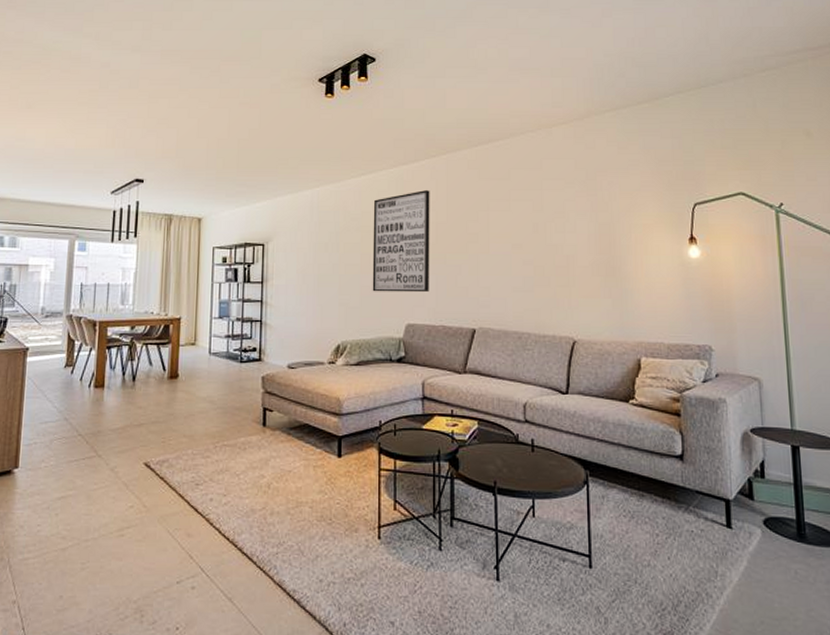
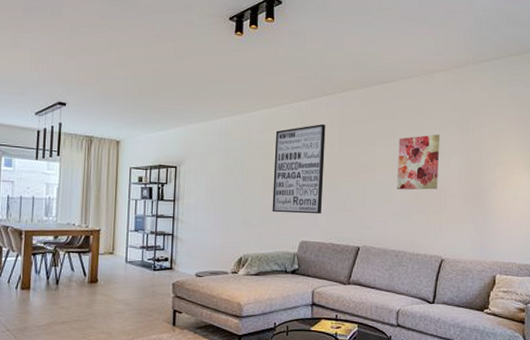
wall art: none [515,196,564,261] -> present [397,134,441,190]

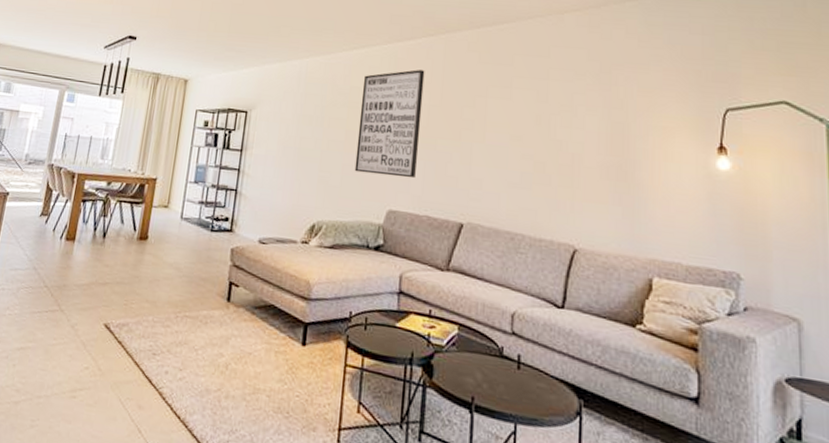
wall art: present [397,134,441,190] -> none [514,87,572,157]

